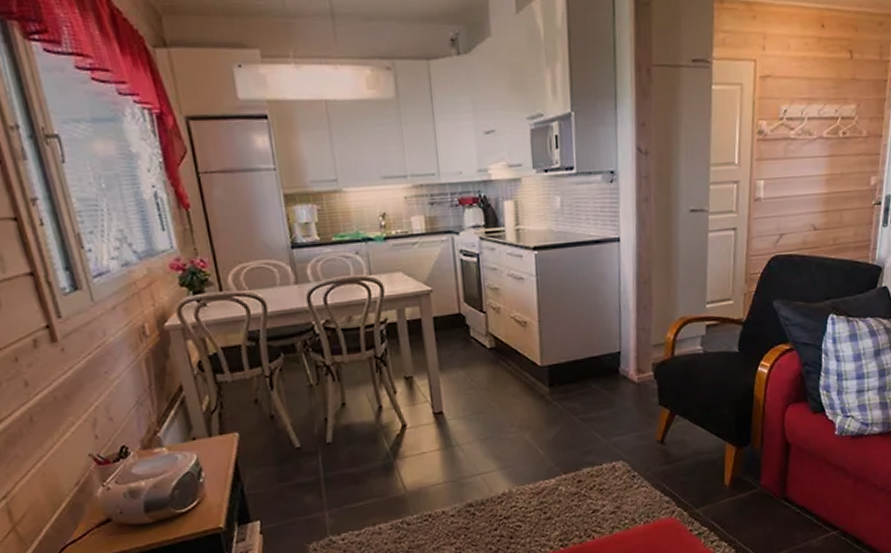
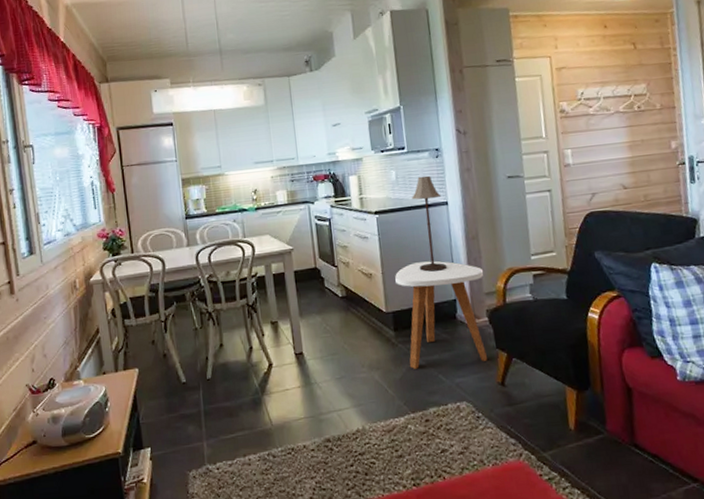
side table: none [553,307,654,428] -> present [395,260,488,369]
table lamp: none [577,204,614,321] -> present [411,175,448,272]

